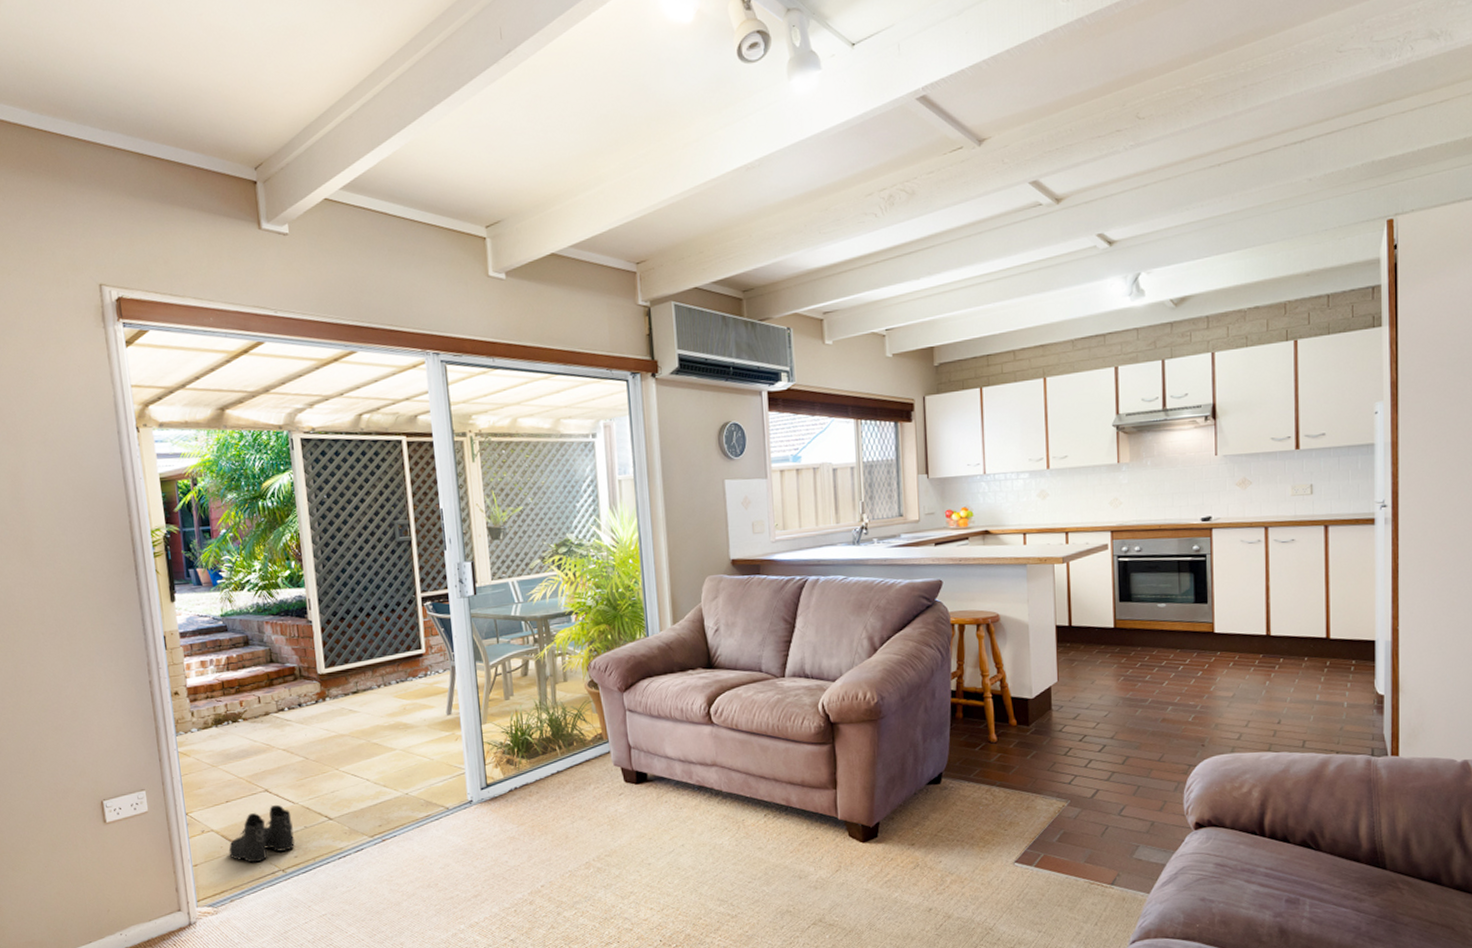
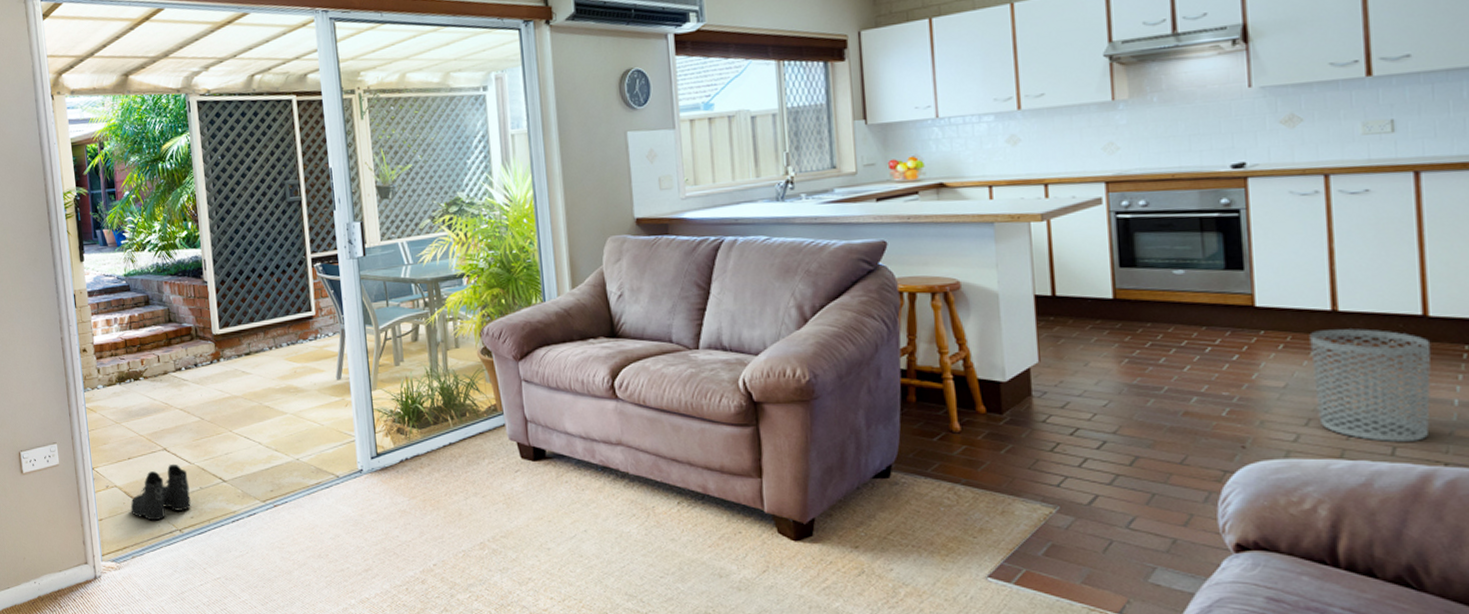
waste bin: none [1251,649,1331,737] -> present [1309,329,1432,442]

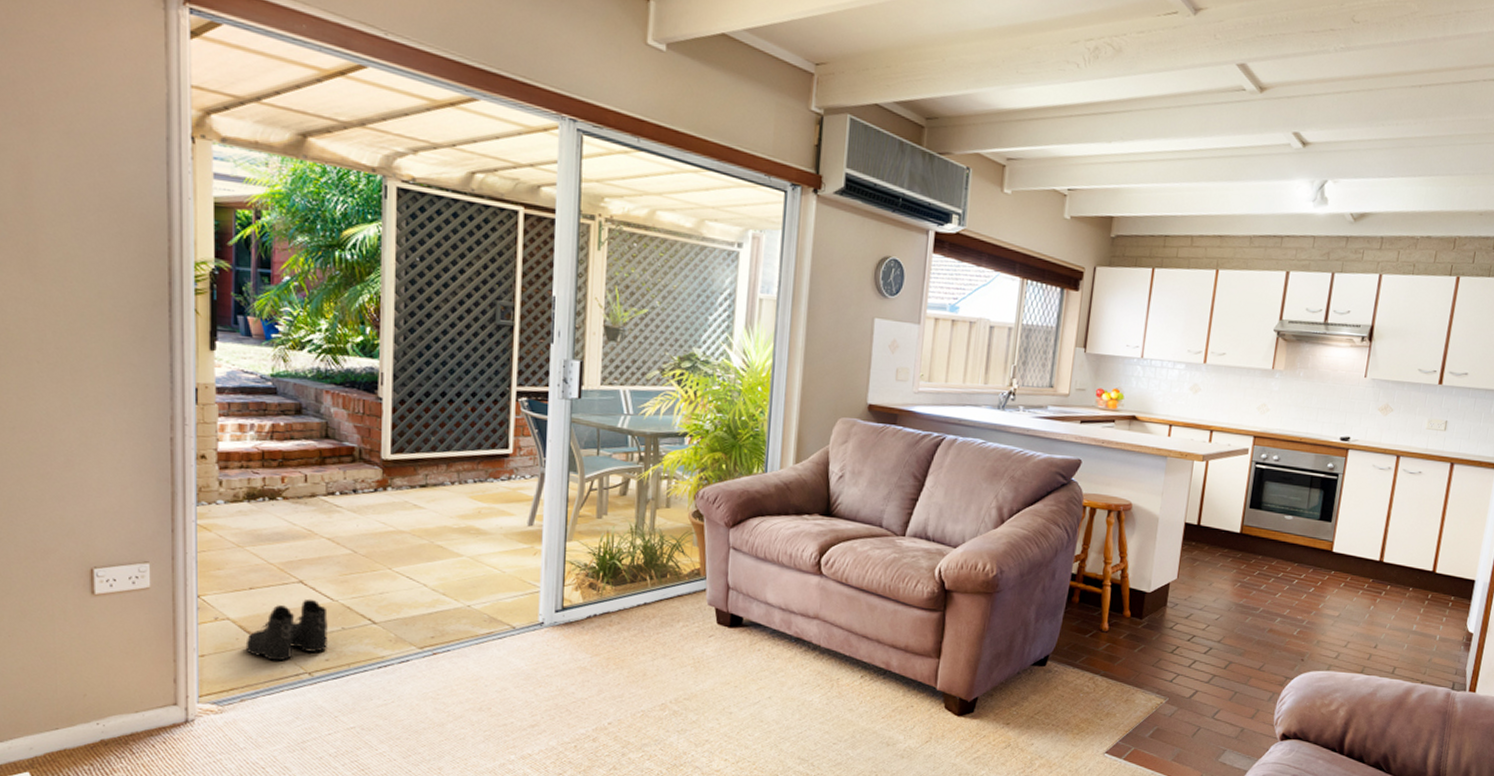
waste bin: present [1309,329,1432,442] -> none [1354,575,1433,664]

